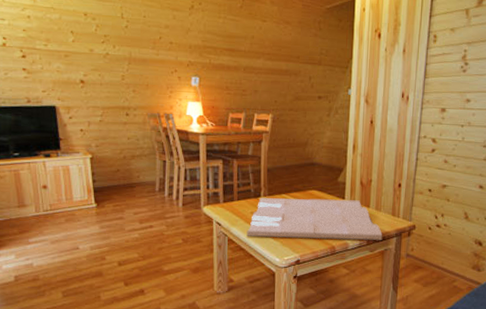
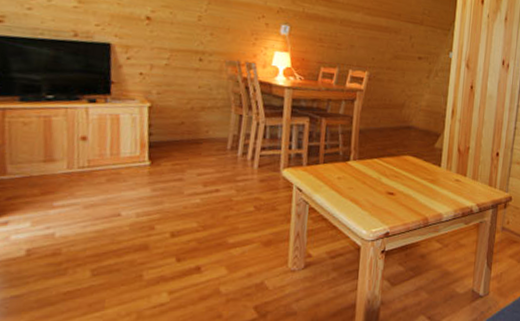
cushion: present [246,198,383,240] -> none [331,162,479,212]

